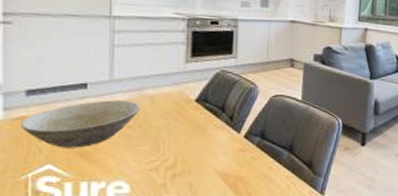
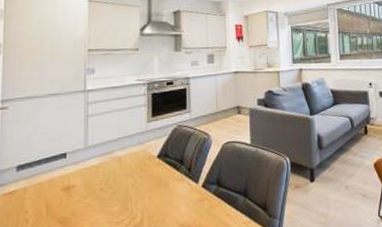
bowl: present [21,100,140,148] -> none [12,164,111,217]

